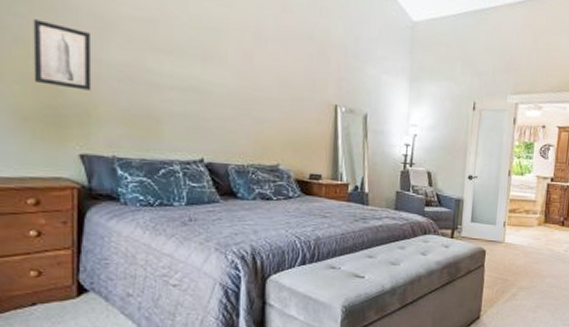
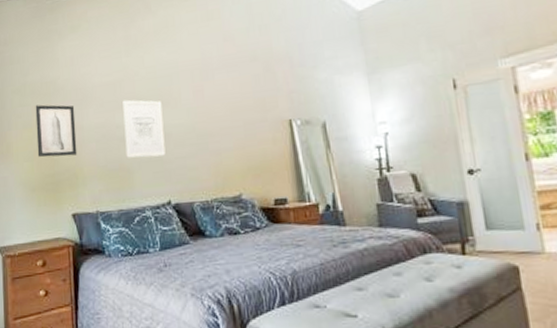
wall art: none [156,42,204,113] -> present [122,99,166,158]

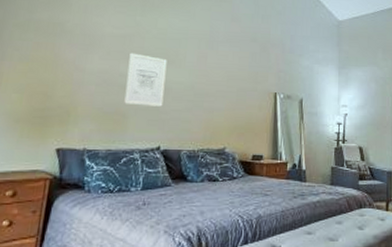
wall art: present [35,104,77,158] -> none [29,42,80,94]

